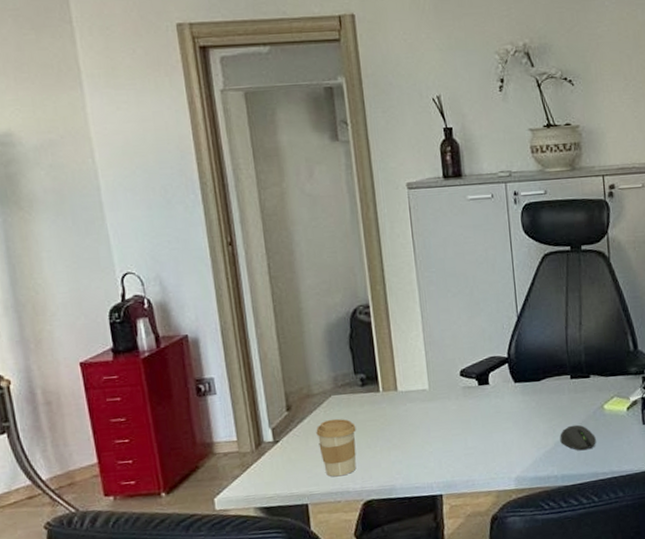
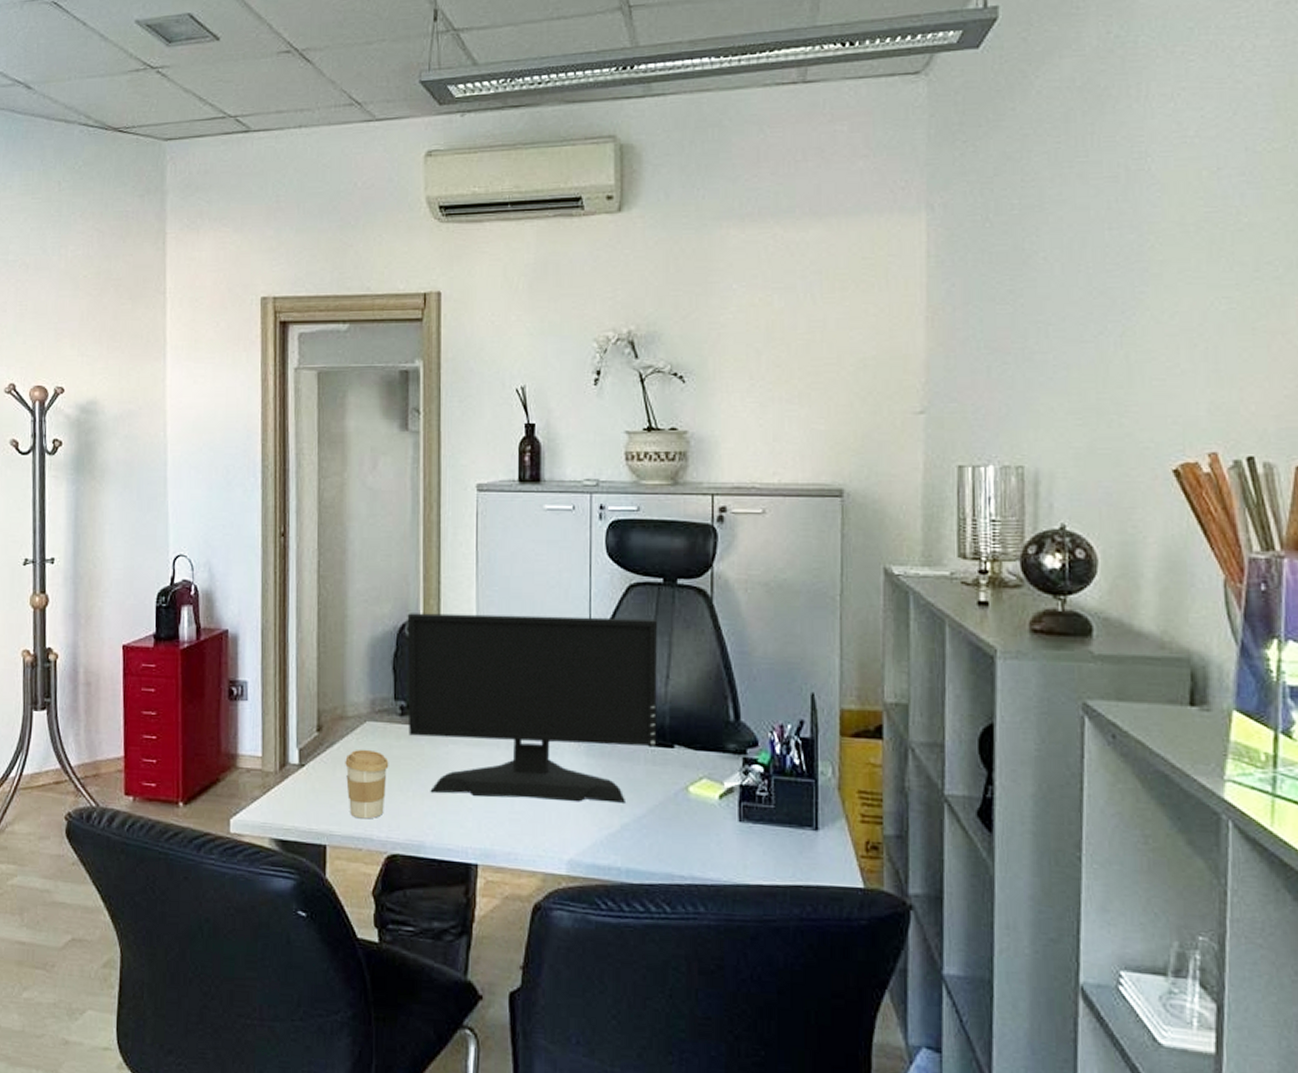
computer monitor: none [357,279,577,445] -> present [407,613,657,803]
computer mouse: present [560,424,596,451] -> none [628,806,675,842]

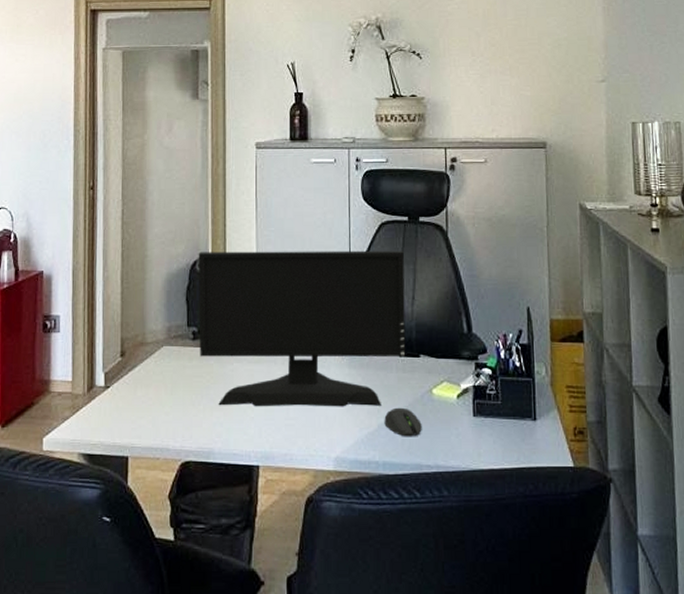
coffee cup: present [345,749,389,819] -> none [145,370,183,432]
computer mouse: none [628,806,675,842] -> present [384,407,422,437]

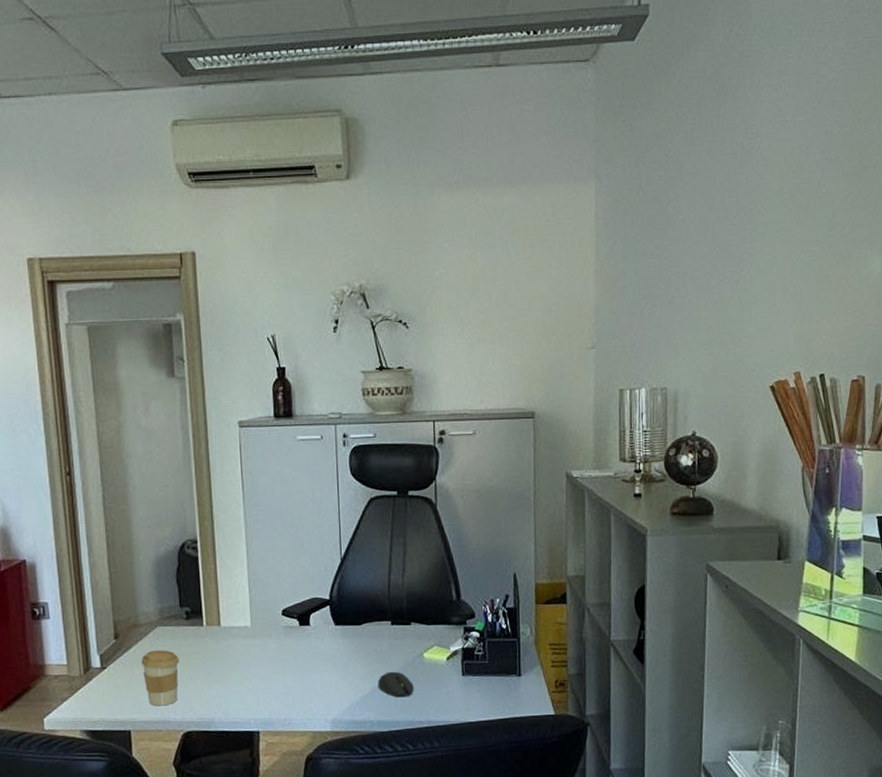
coffee cup: none [145,370,183,432] -> present [141,649,180,706]
computer monitor: present [198,250,406,407] -> none [186,524,397,680]

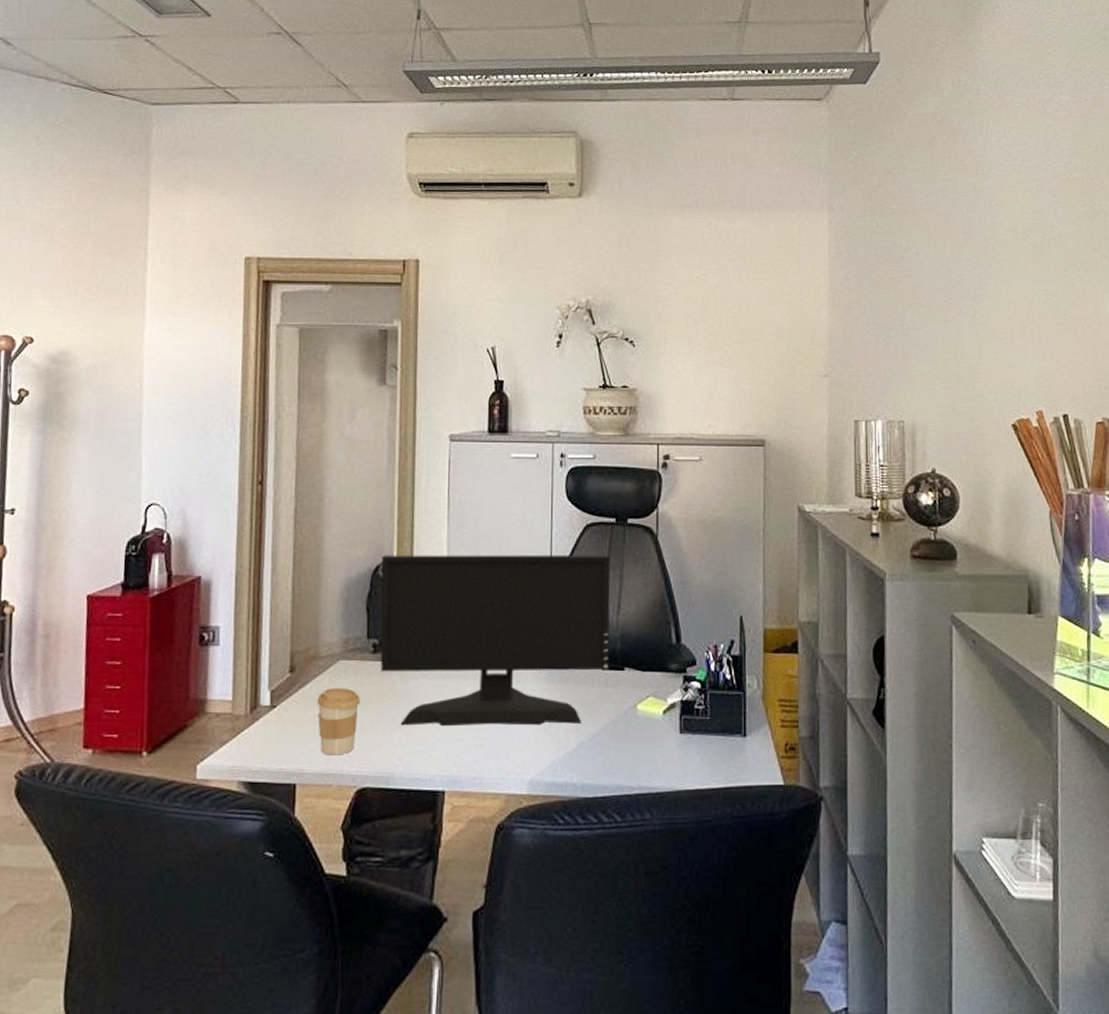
computer monitor: none [186,524,397,680] -> present [380,554,610,727]
computer mouse: present [378,671,414,698] -> none [584,725,625,757]

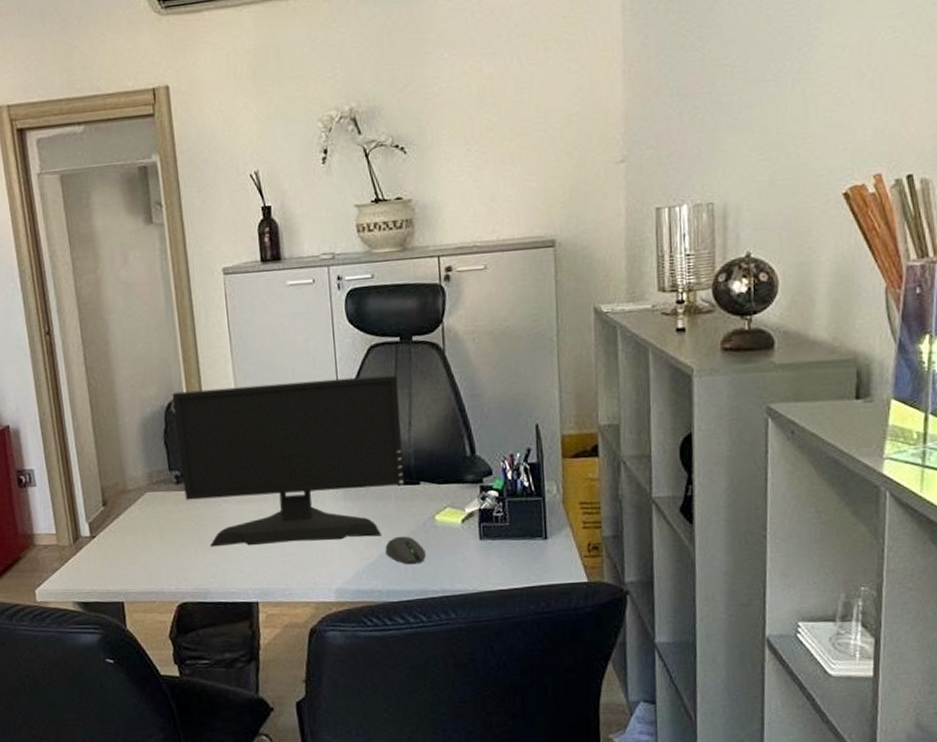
coffee cup: present [317,687,361,756] -> none [131,516,171,576]
computer mouse: none [584,725,625,757] -> present [385,536,426,565]

